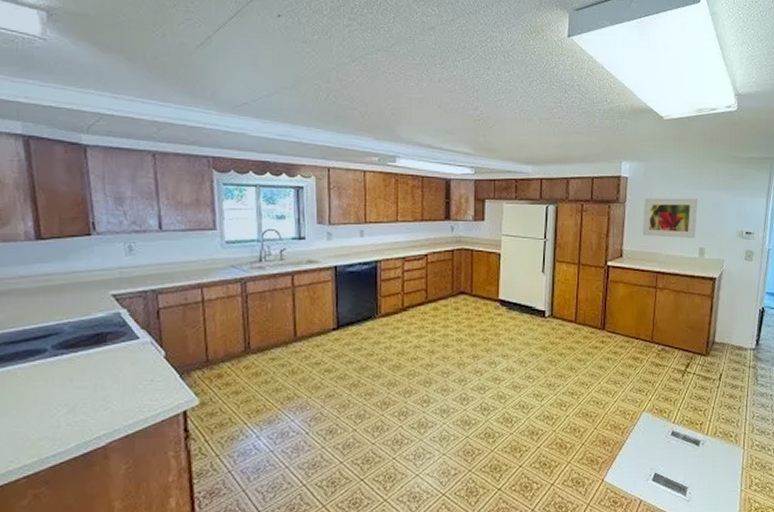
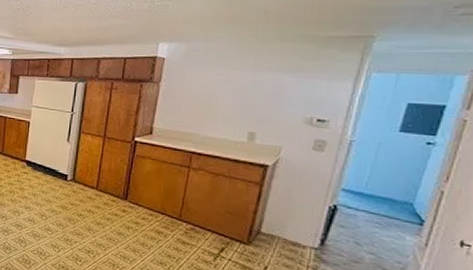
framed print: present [642,198,698,239] -> none [177,78,252,123]

